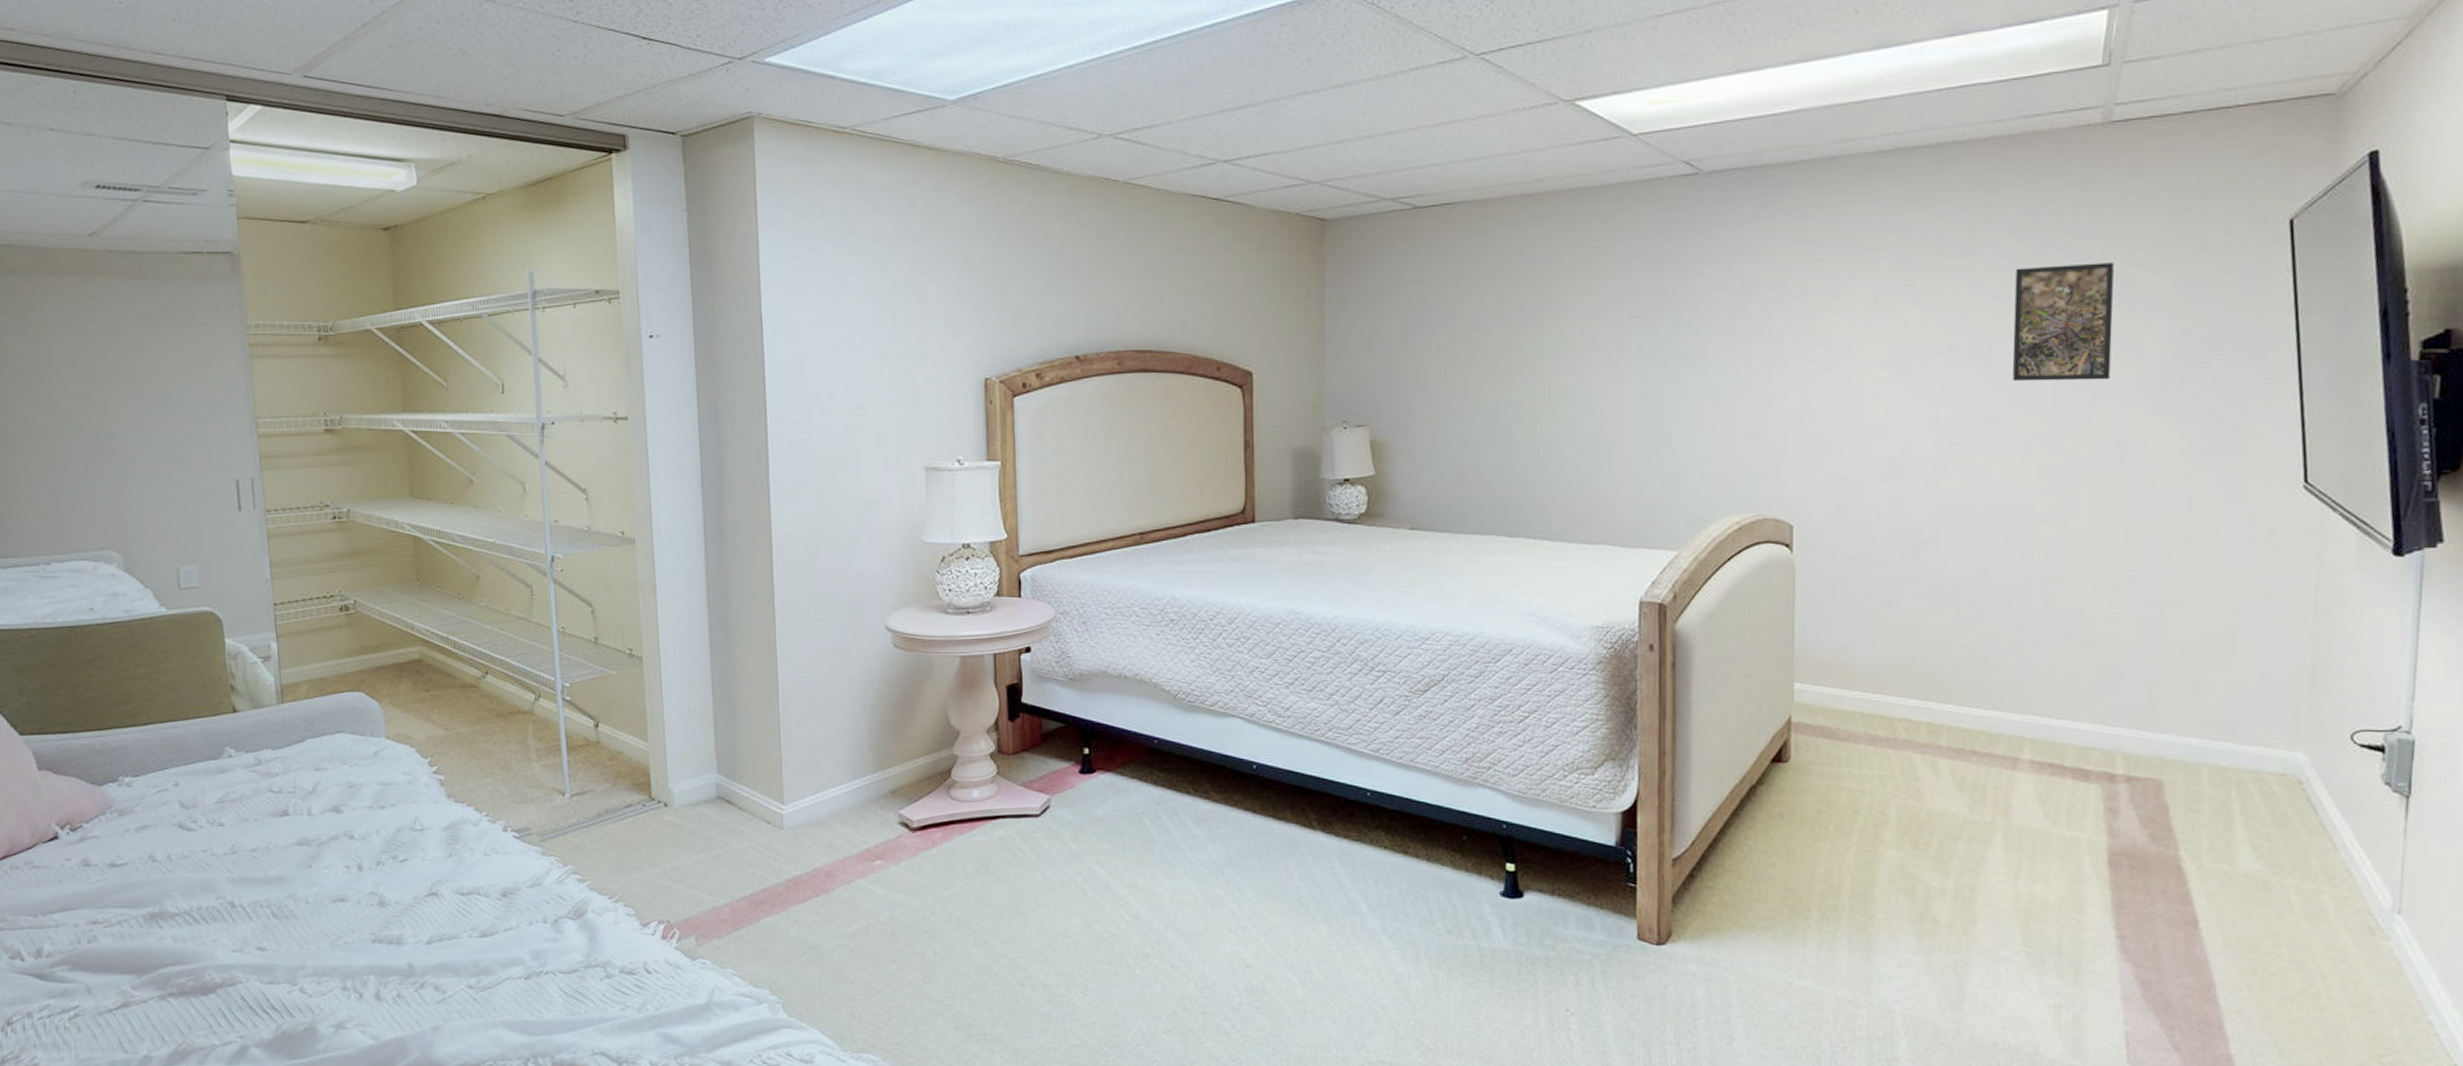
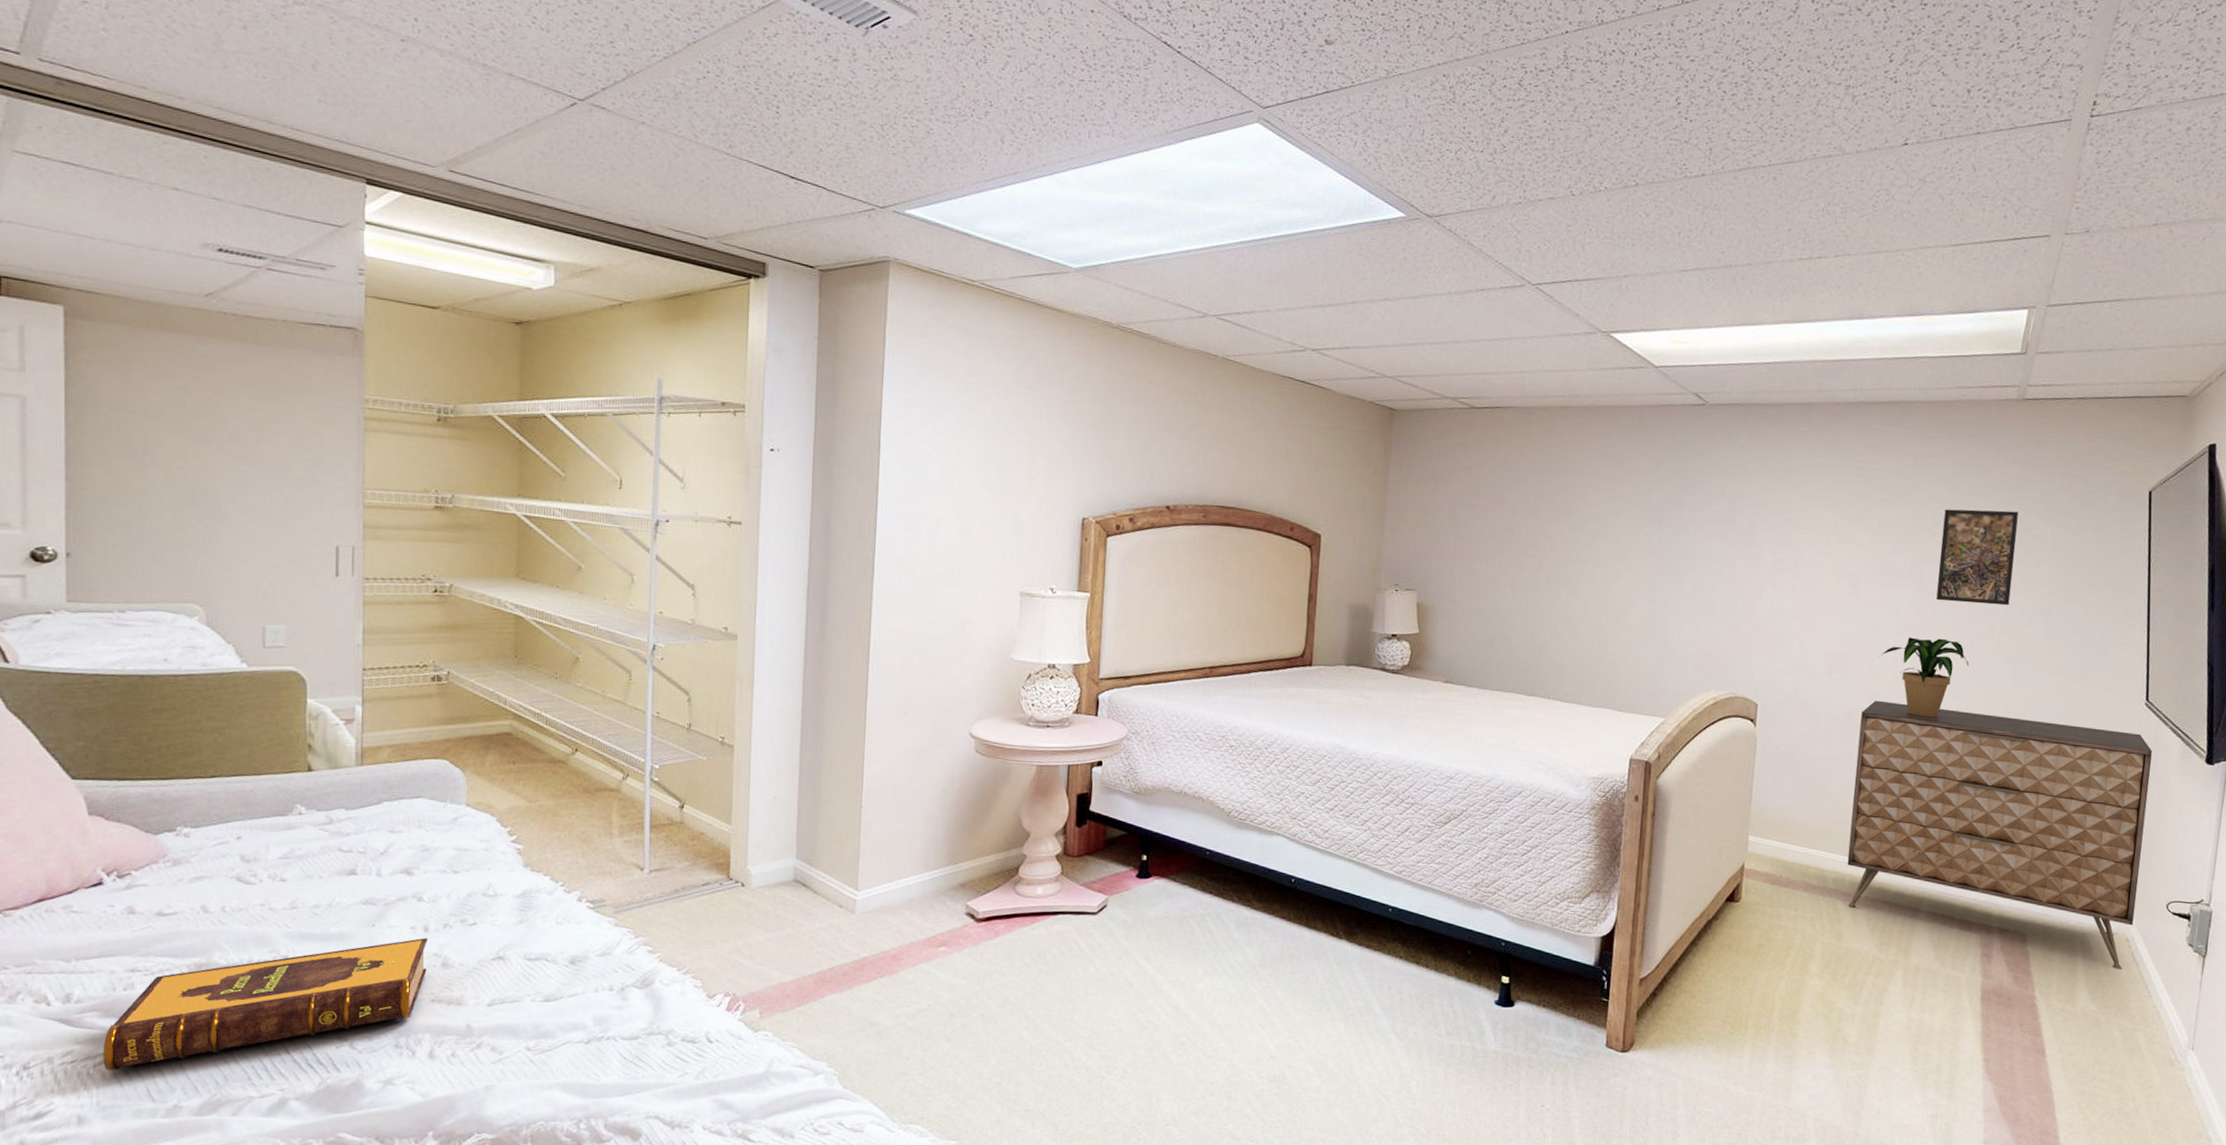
hardback book: none [75,876,365,1024] -> present [103,937,428,1071]
dresser: none [1921,509,2318,818] -> present [1847,700,2152,969]
potted plant: none [1943,427,2063,525] -> present [1878,637,1970,718]

